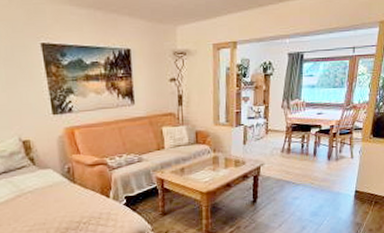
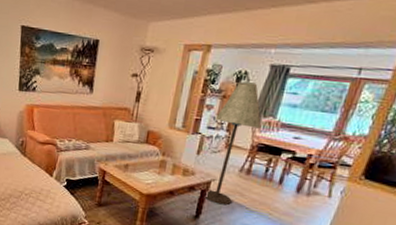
floor lamp: none [252,71,291,186] -> present [203,82,261,206]

